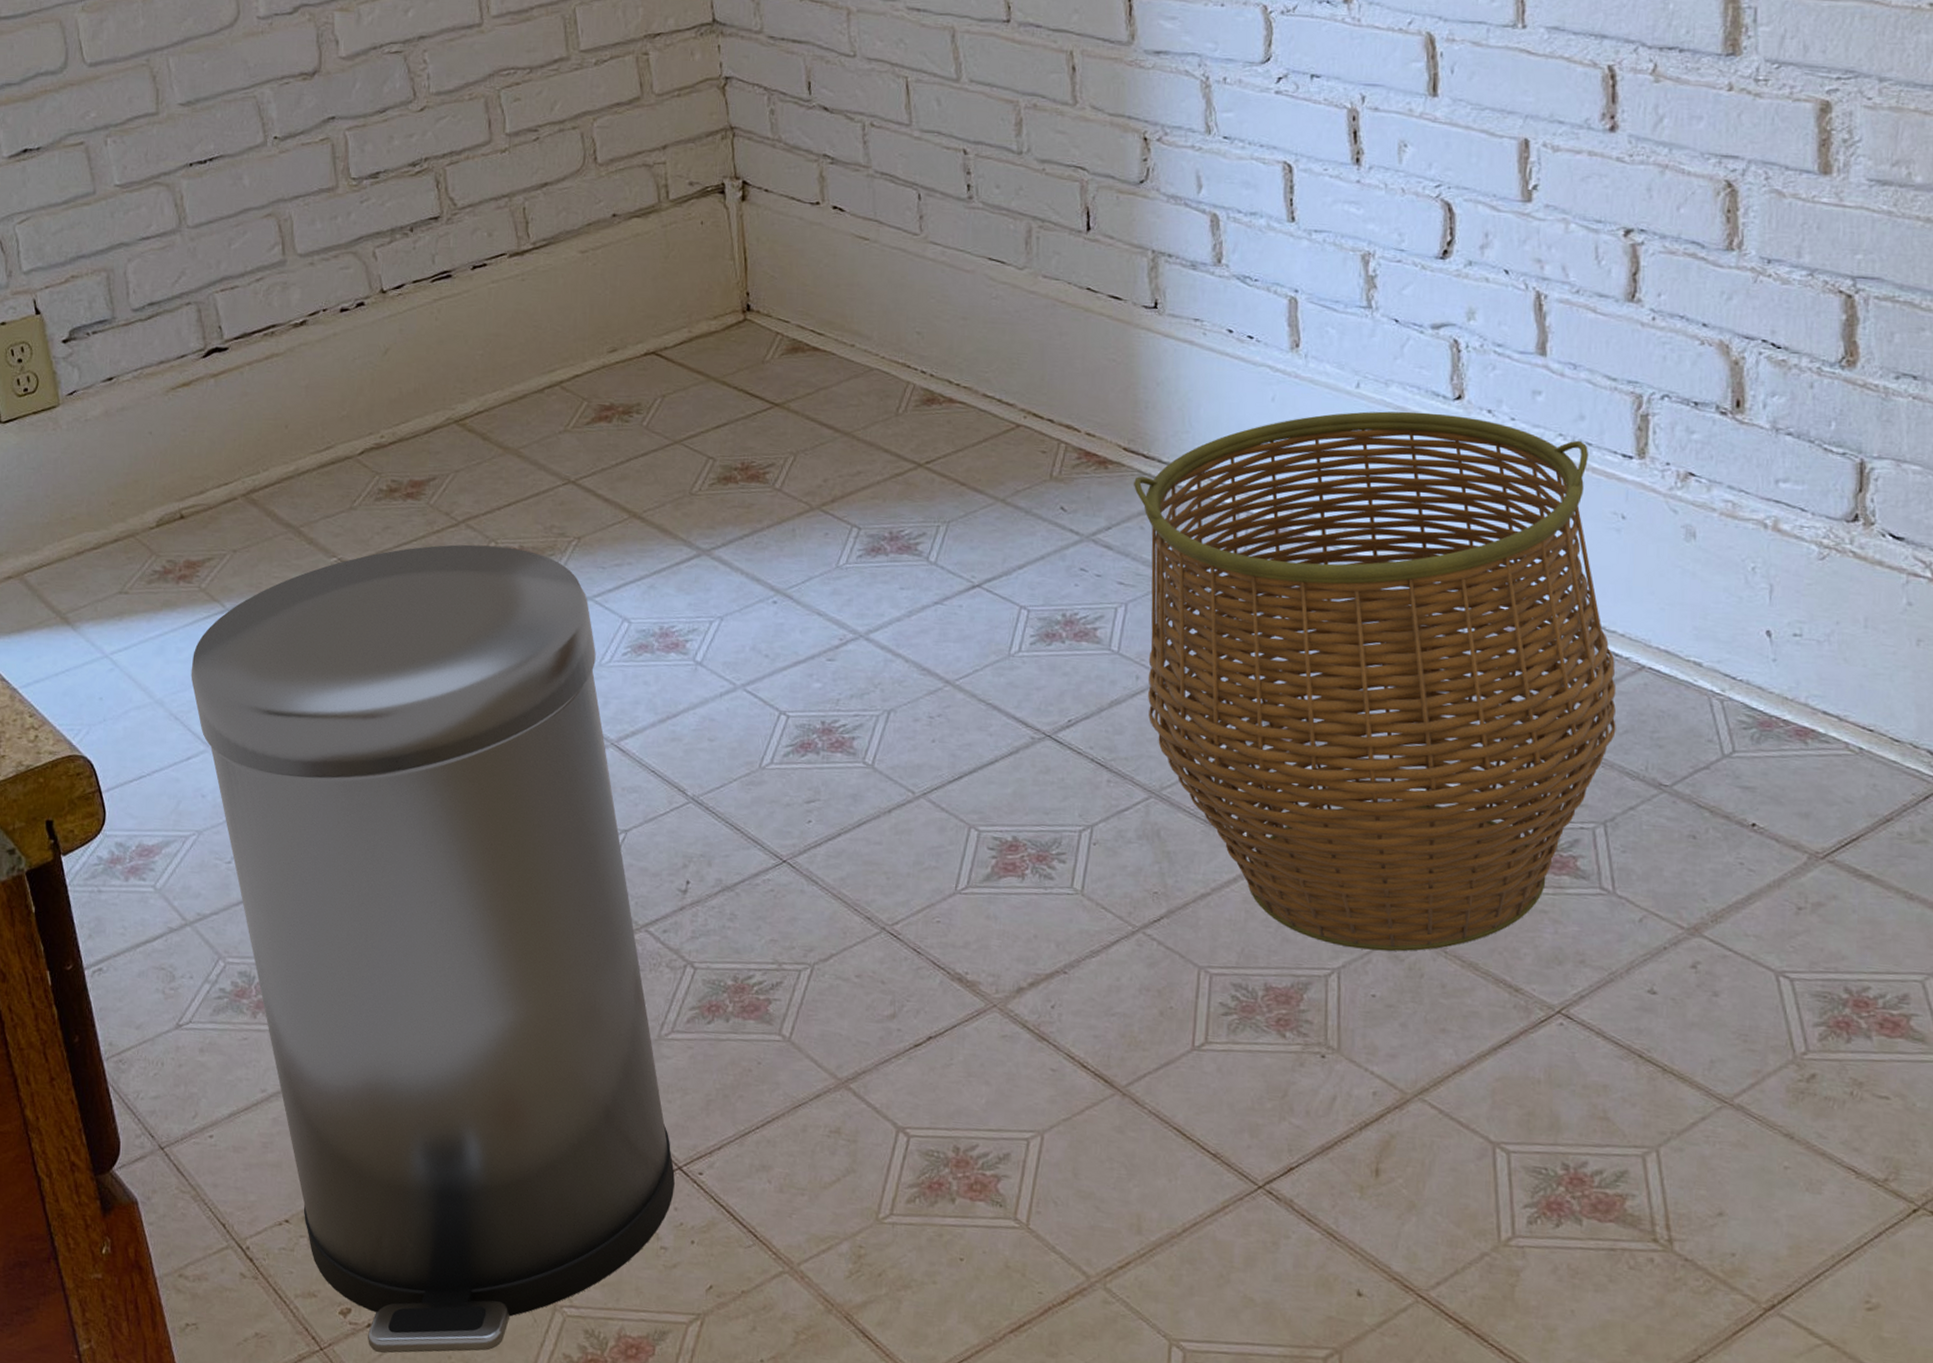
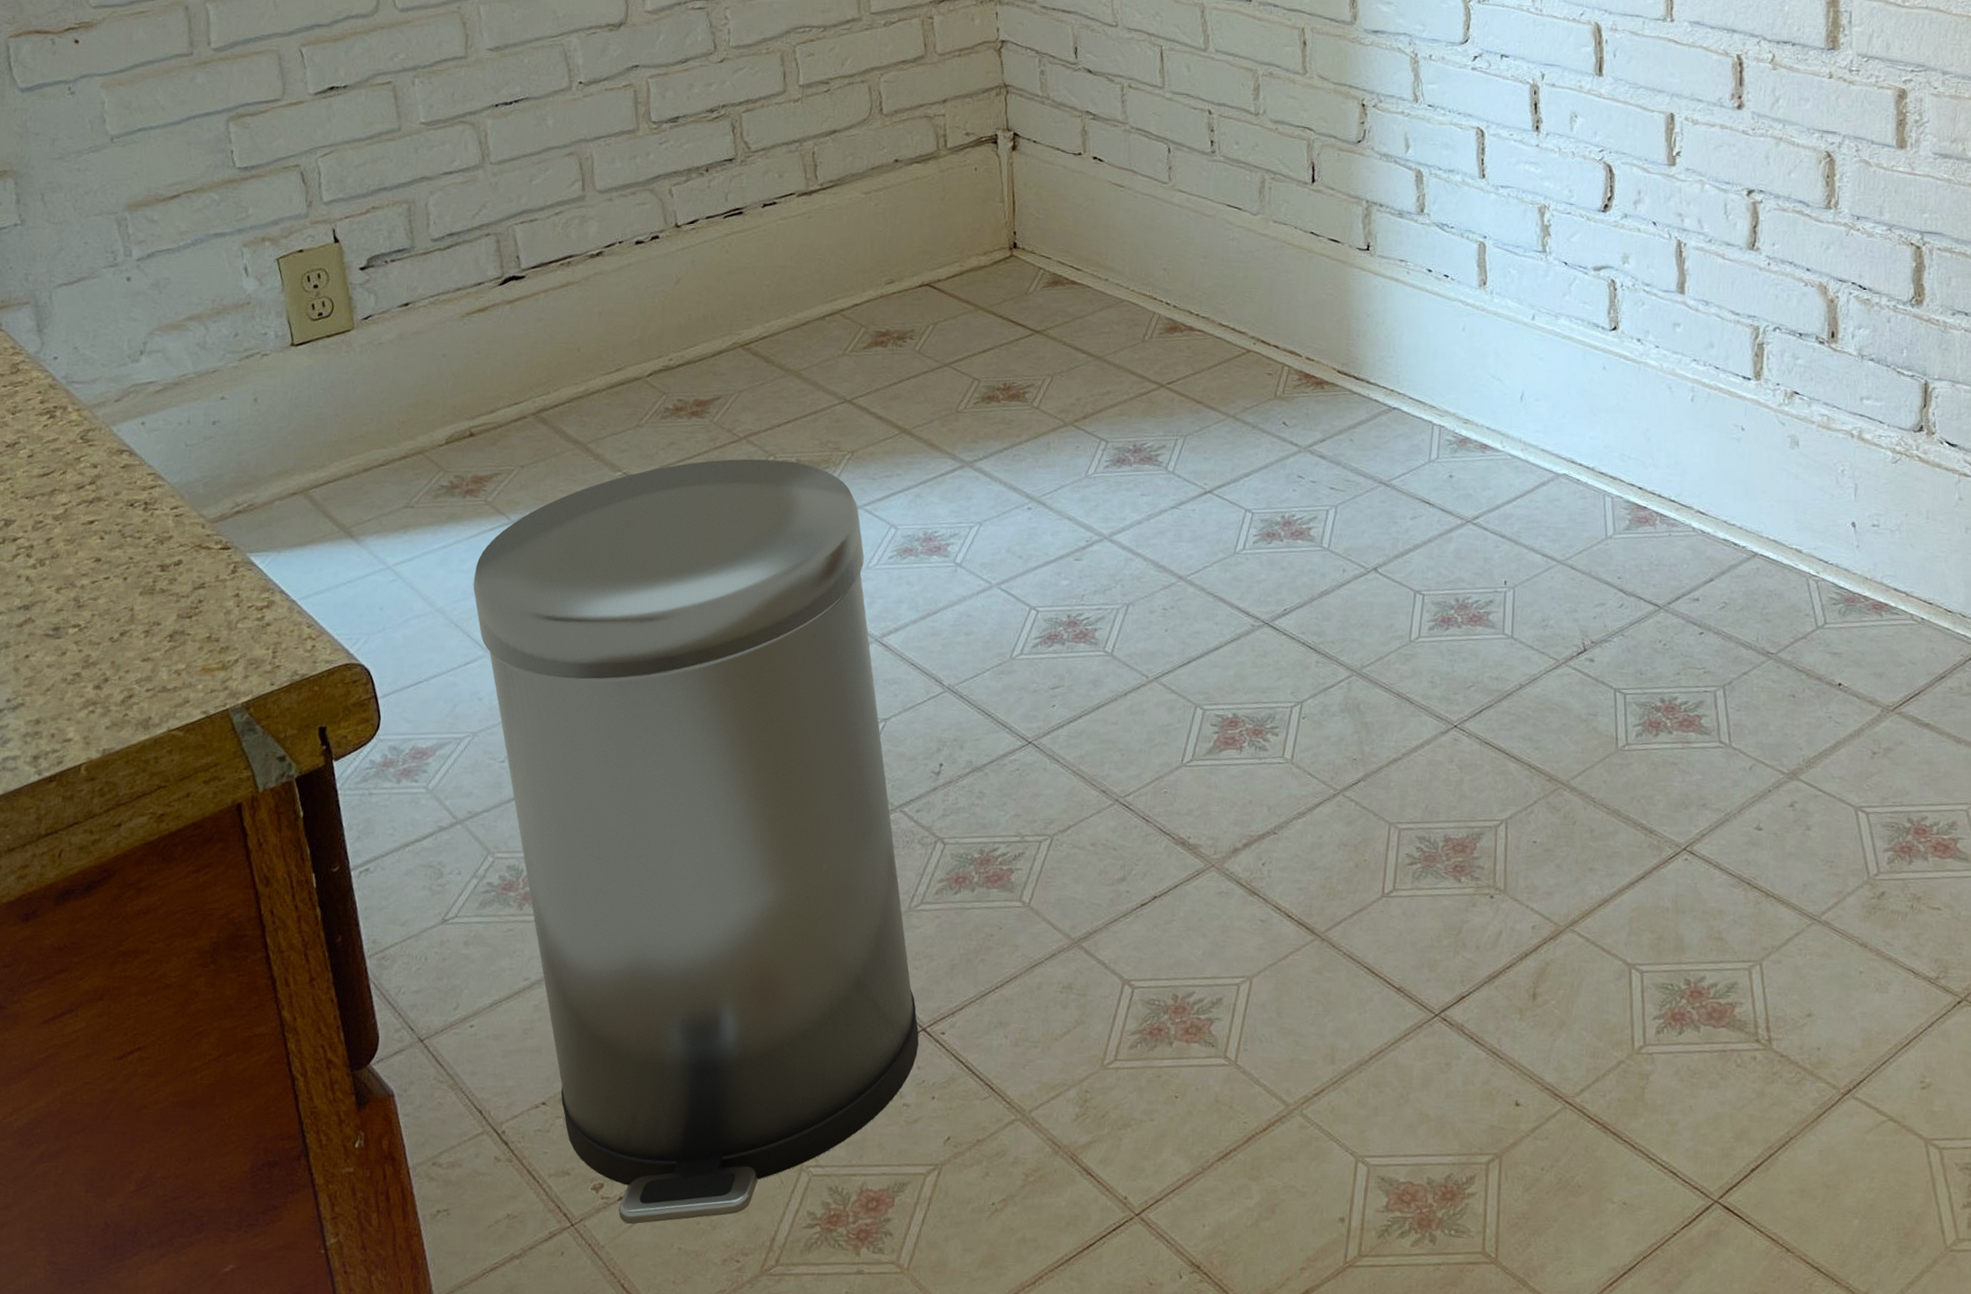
basket: present [1134,411,1617,952] -> none [1345,340,1735,803]

